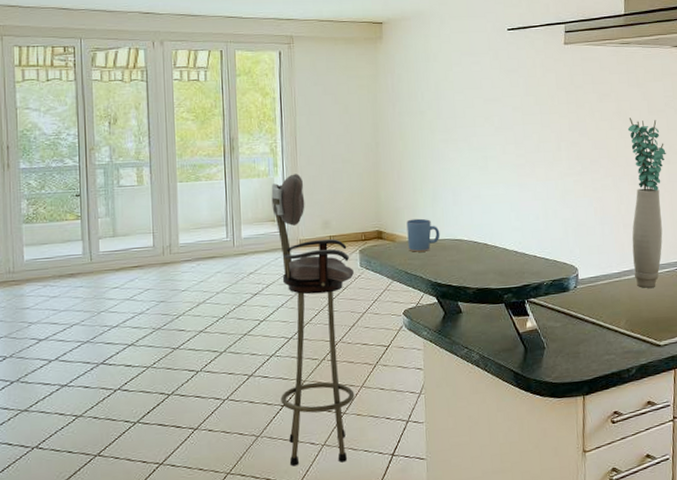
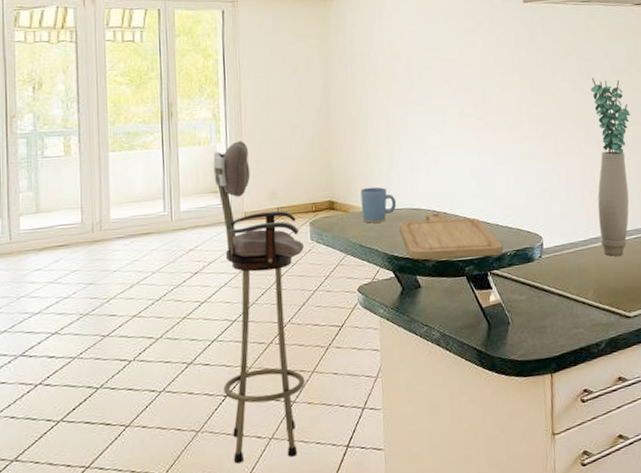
chopping board: none [442,244,540,288] -> present [399,212,503,260]

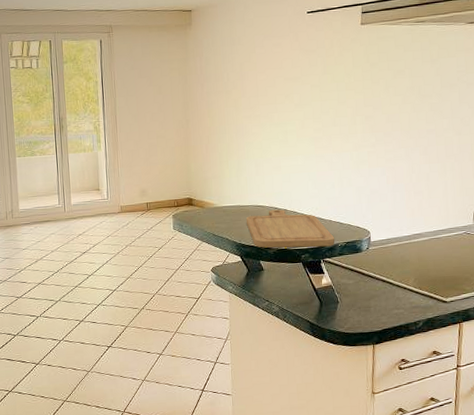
bar stool: present [213,141,305,464] -> none [95,148,170,397]
mug: present [360,187,397,223] -> none [214,187,244,217]
vase: present [590,78,630,256] -> none [420,92,458,250]

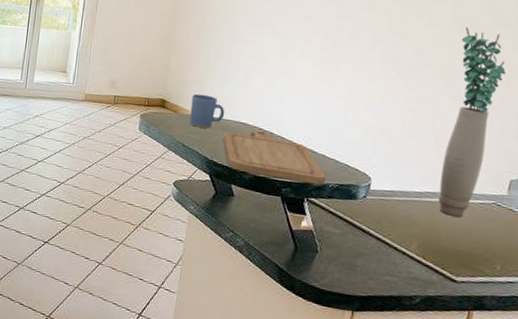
mug: none [214,187,244,217] -> present [189,94,225,128]
vase: none [420,92,458,250] -> present [438,27,506,217]

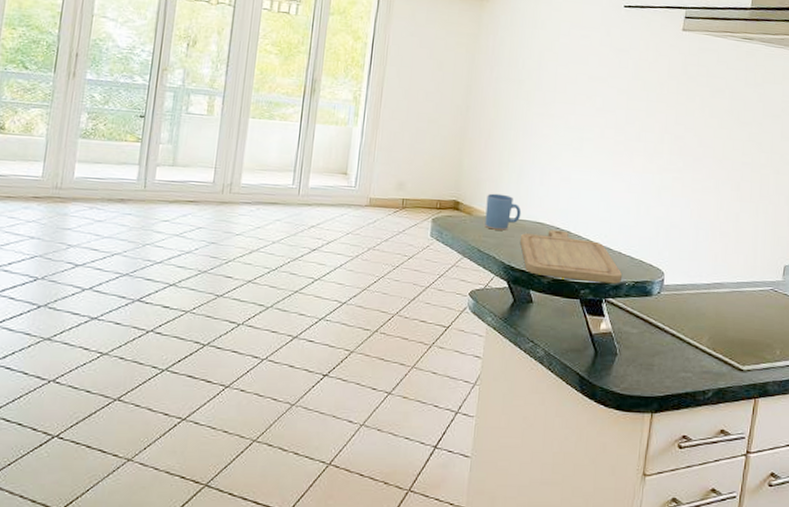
vase: present [438,27,506,217] -> none [724,118,776,306]

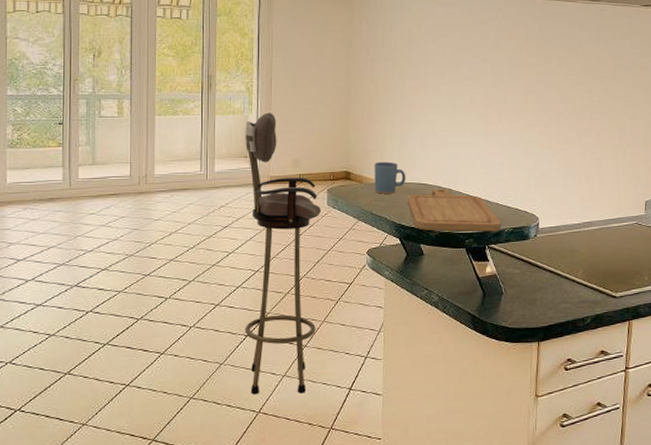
bar stool: none [322,126,424,447] -> present [245,112,322,395]

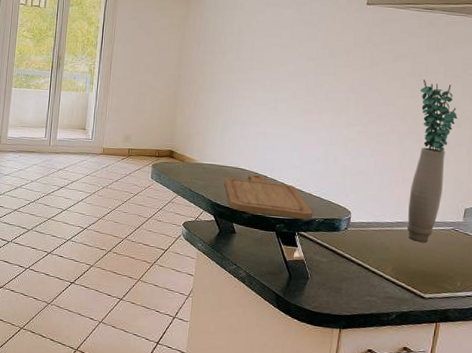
bar stool: present [245,112,322,395] -> none [70,92,146,340]
mug: present [374,161,406,194] -> none [195,144,225,175]
vase: none [592,73,631,240] -> present [407,79,457,242]

